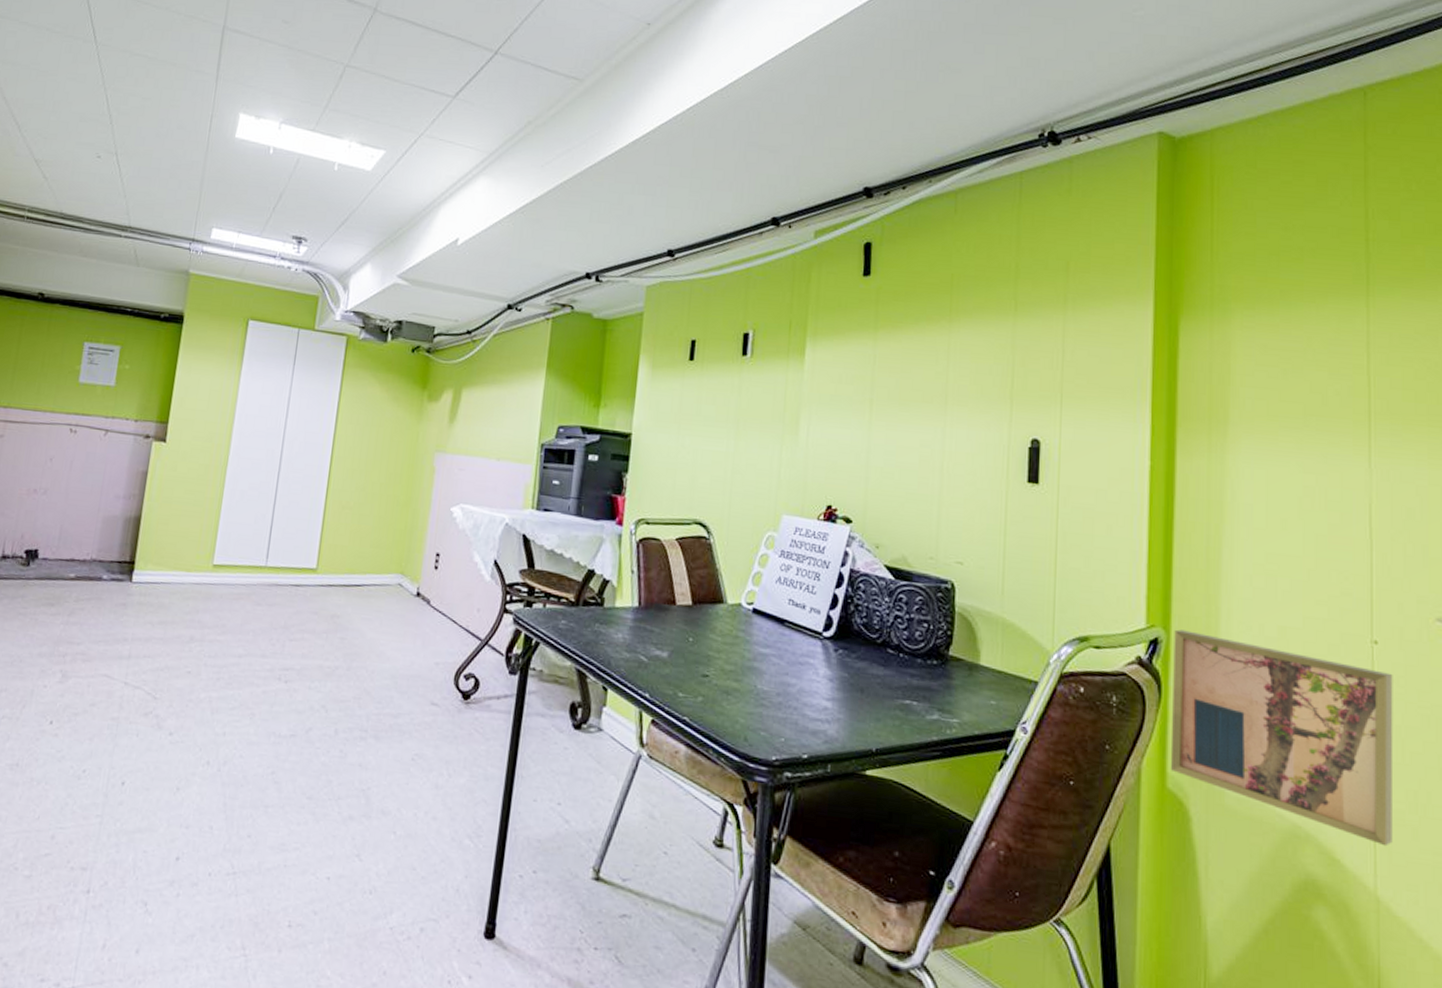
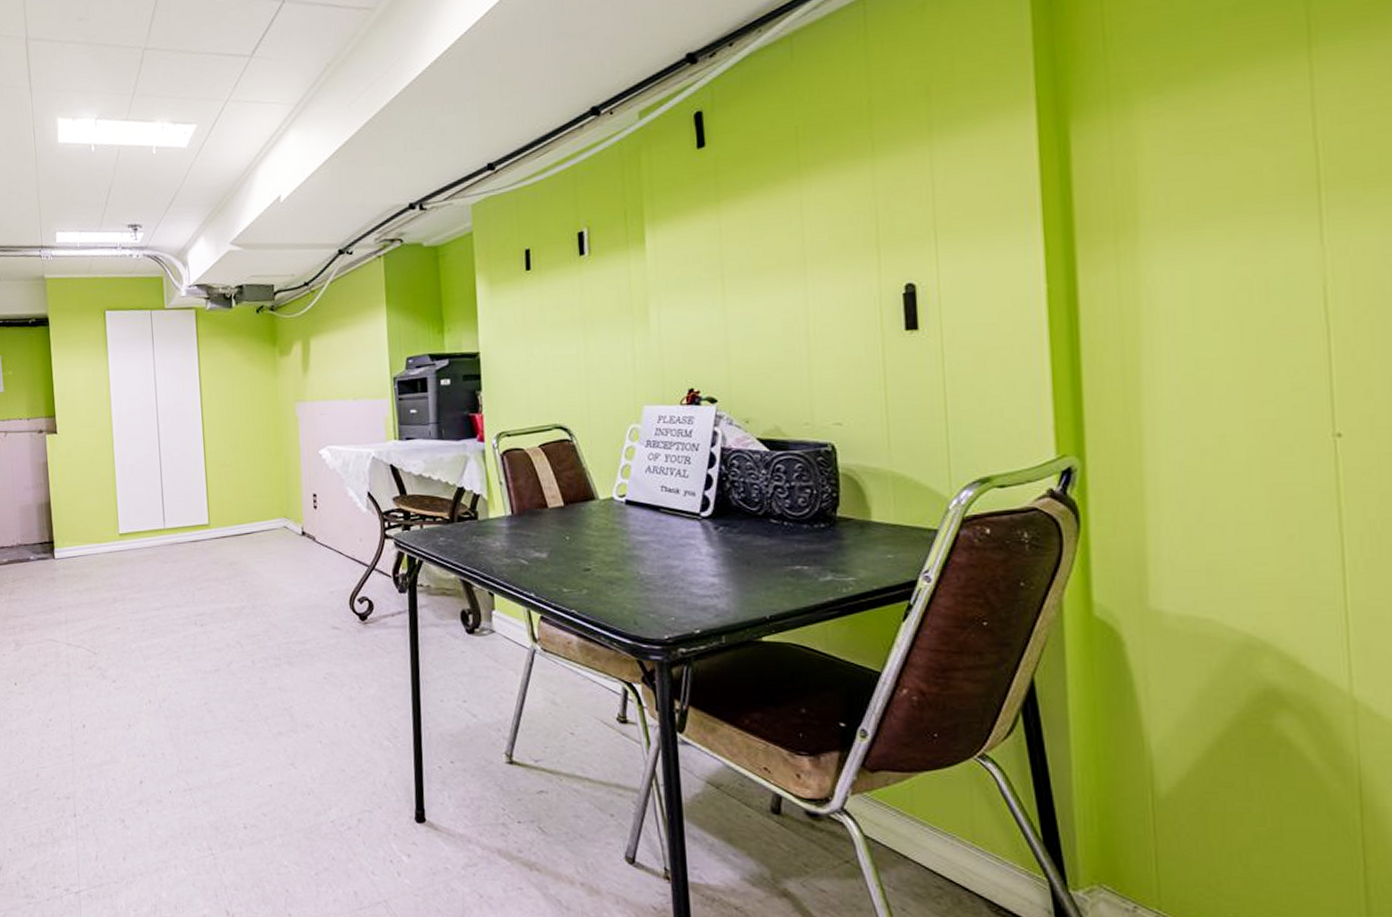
wall art: present [1170,629,1394,847] -> none [1090,454,1370,647]

